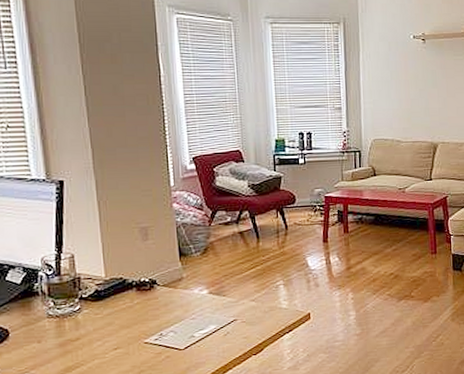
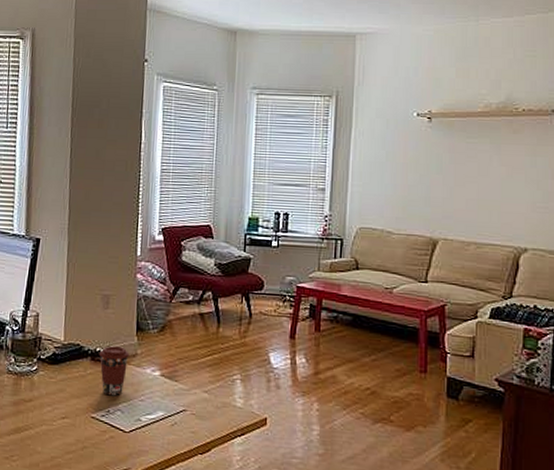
coffee cup: none [144,273,175,320] -> present [99,345,129,396]

